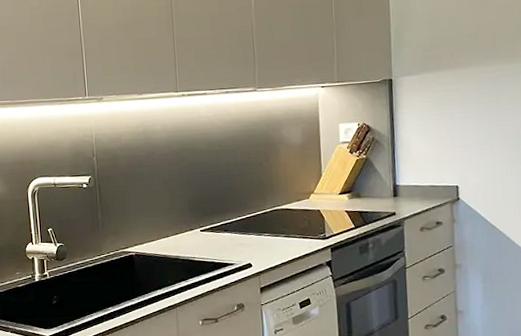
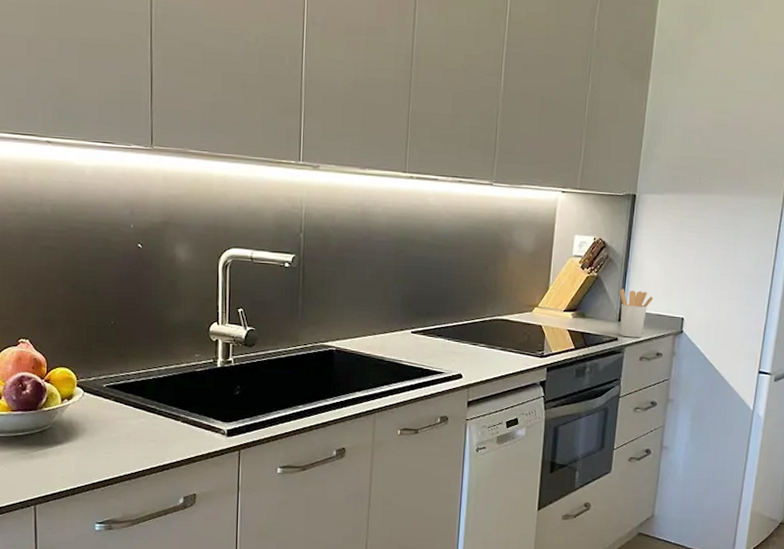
utensil holder: none [390,165,424,211] -> present [619,288,653,338]

